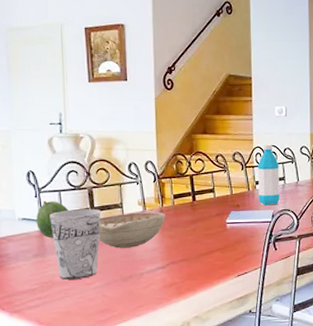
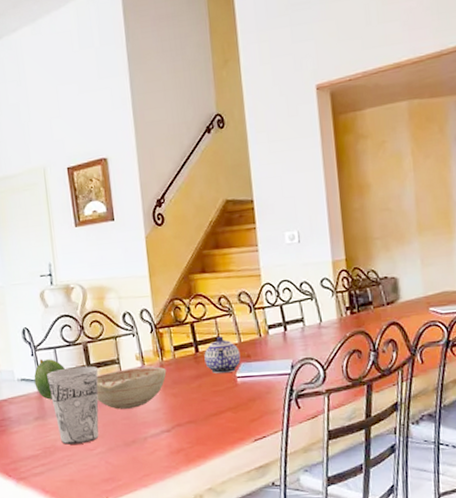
teapot: none [200,188,231,220] -> present [204,336,241,374]
water bottle: present [258,144,280,206] -> none [269,279,299,355]

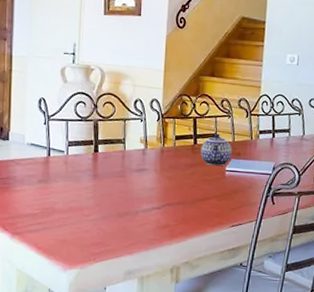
fruit: present [34,359,66,400] -> none [43,128,75,166]
cup: present [47,366,99,445] -> none [56,140,105,210]
decorative bowl: present [96,367,167,410] -> none [99,149,166,185]

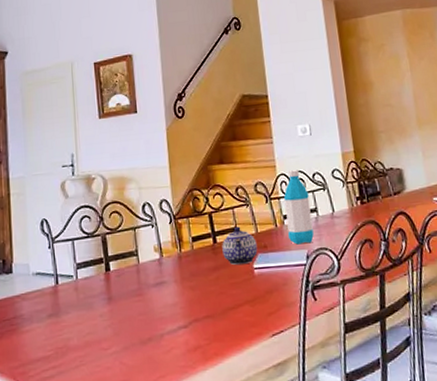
water bottle: none [261,93,285,158] -> present [284,170,314,245]

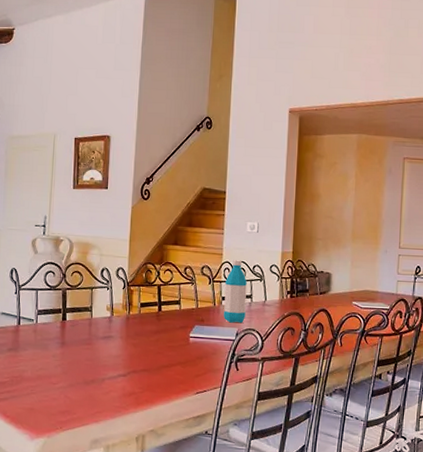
teapot: present [222,226,258,266] -> none [165,300,196,333]

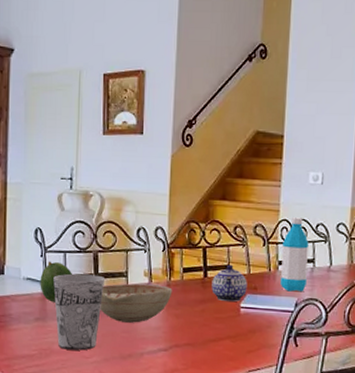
fruit: none [13,297,44,335] -> present [40,261,73,303]
cup: none [25,308,73,377] -> present [53,273,106,351]
decorative bowl: none [67,317,131,352] -> present [100,283,173,323]
teapot: none [165,300,196,333] -> present [211,264,247,302]

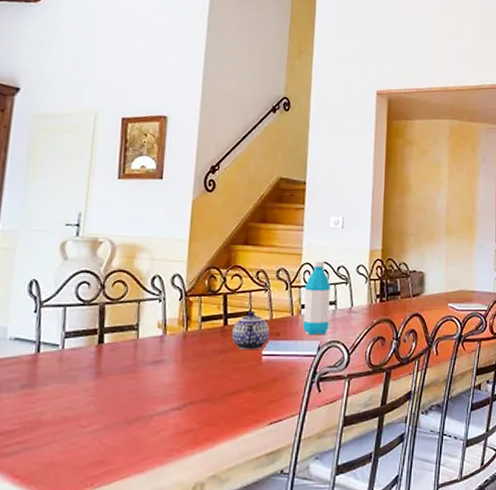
fruit: present [40,261,73,303] -> none [30,317,74,365]
cup: present [53,273,106,351] -> none [47,330,112,419]
decorative bowl: present [100,283,173,323] -> none [103,337,189,381]

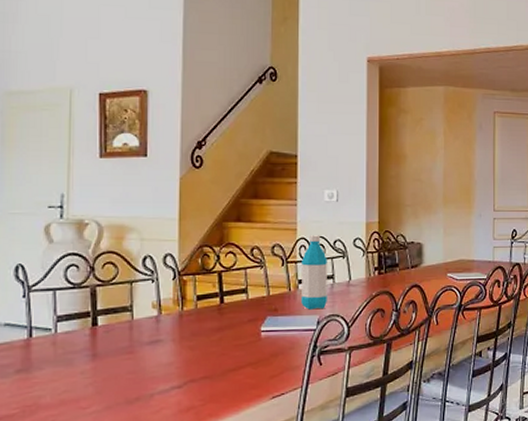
teapot: present [232,311,270,350] -> none [229,288,267,327]

